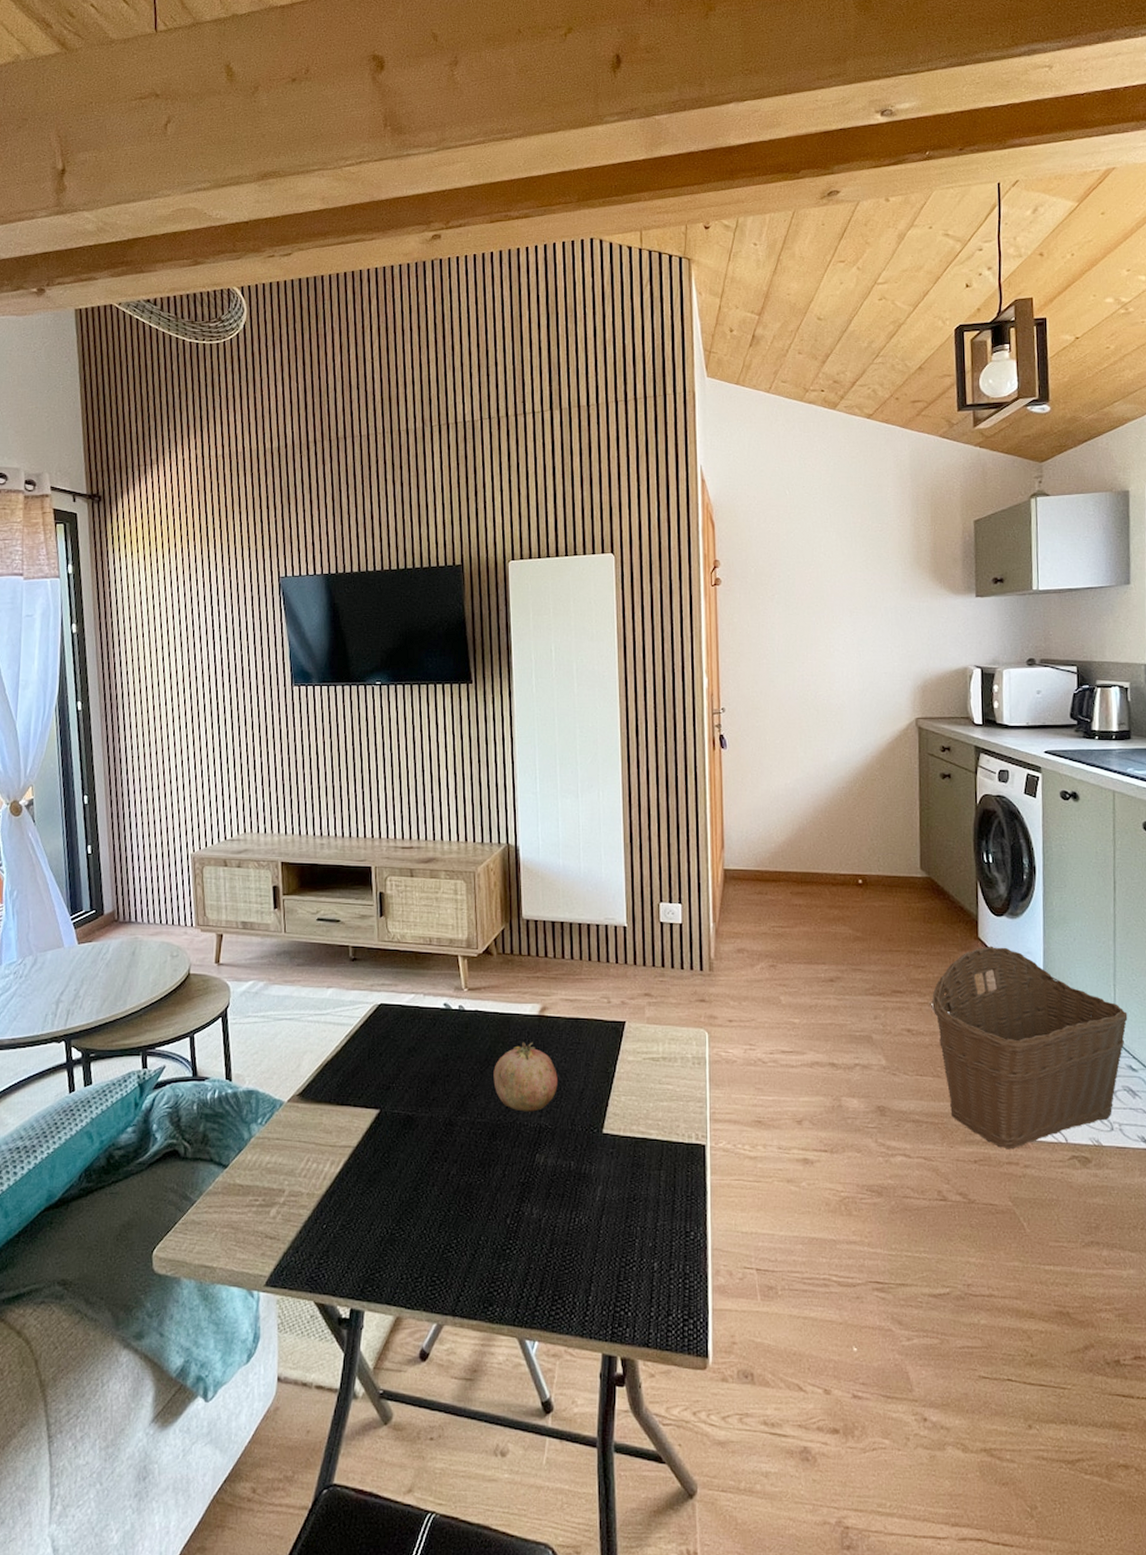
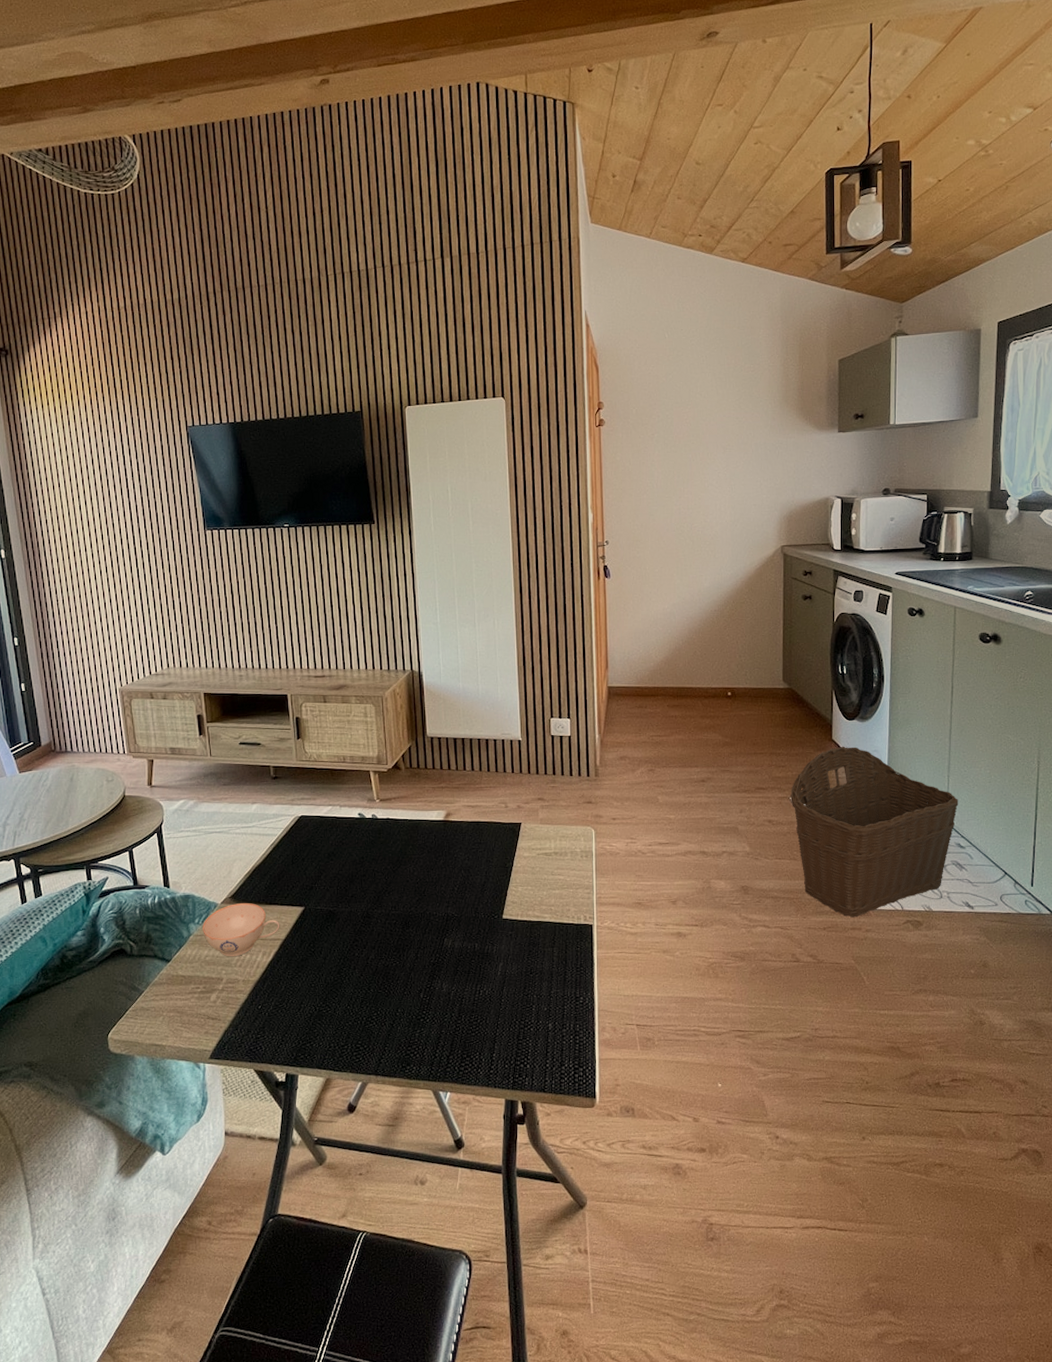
teacup: none [265,1102,352,1165] -> present [203,903,280,957]
fruit: present [493,1042,559,1112] -> none [405,843,463,904]

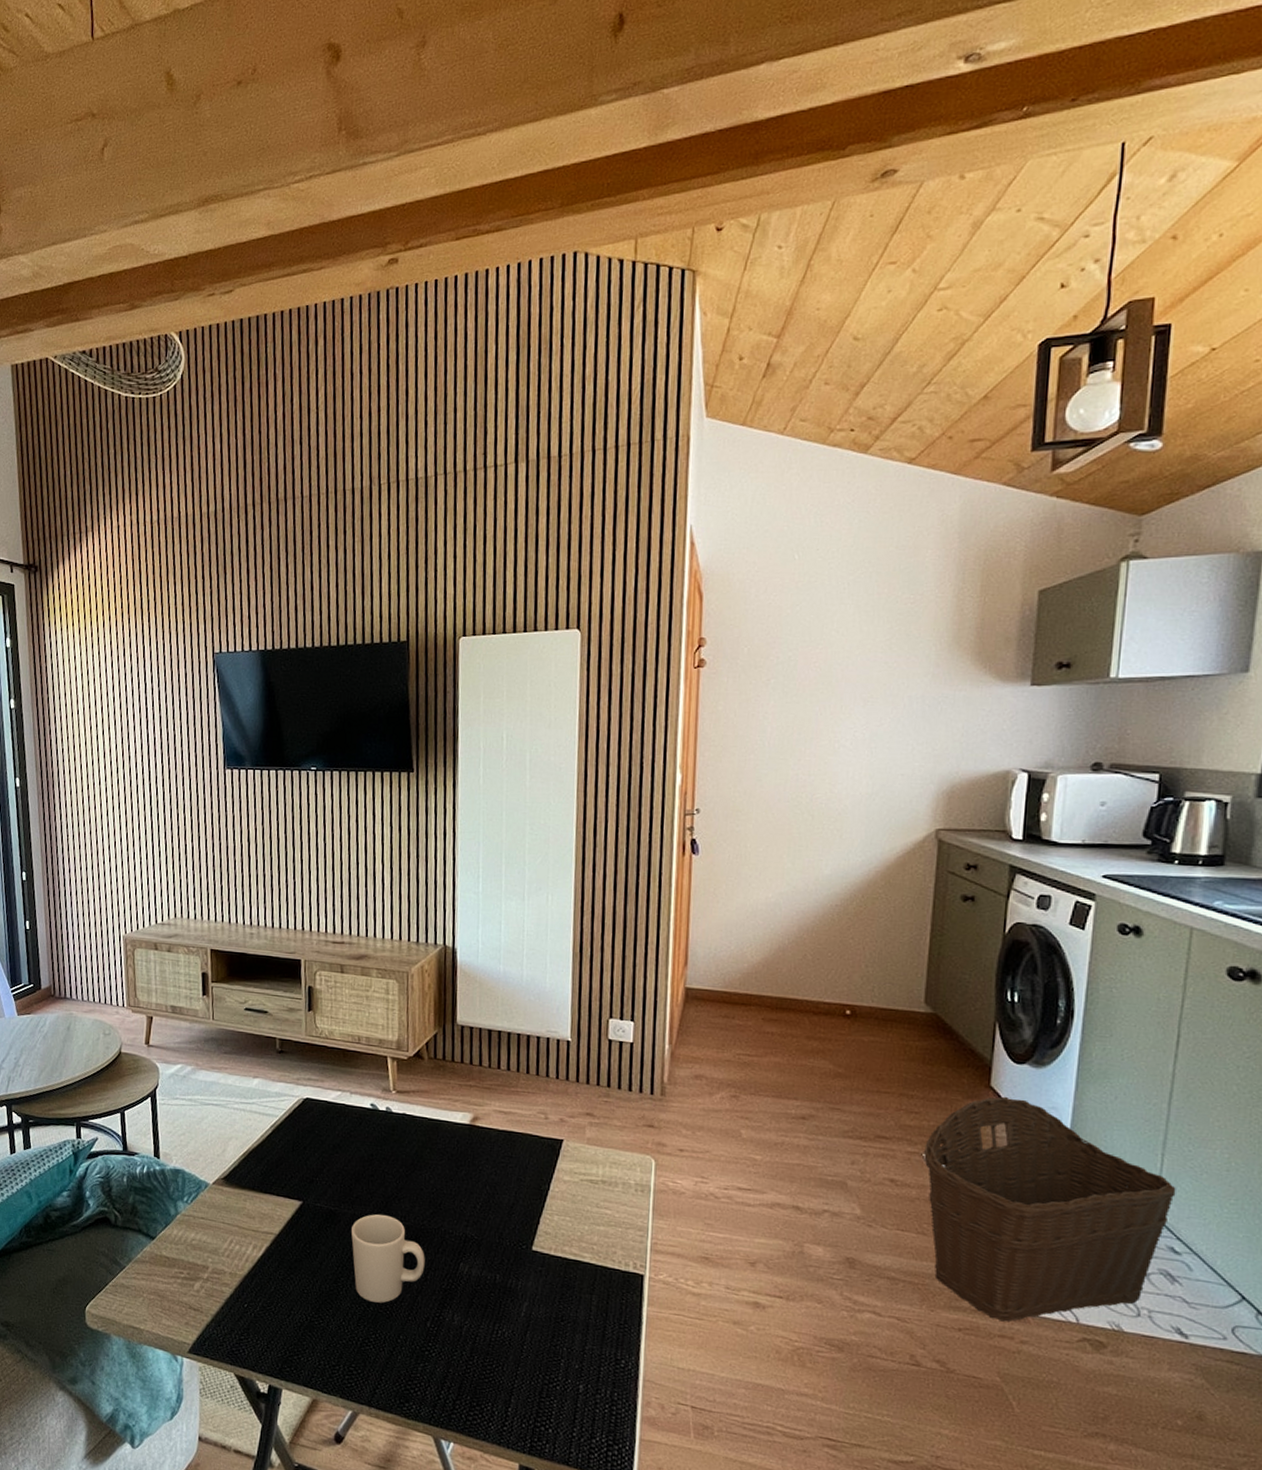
teacup: present [203,903,280,957] -> none [191,1186,275,1246]
mug: none [350,907,415,985] -> present [351,1214,425,1303]

